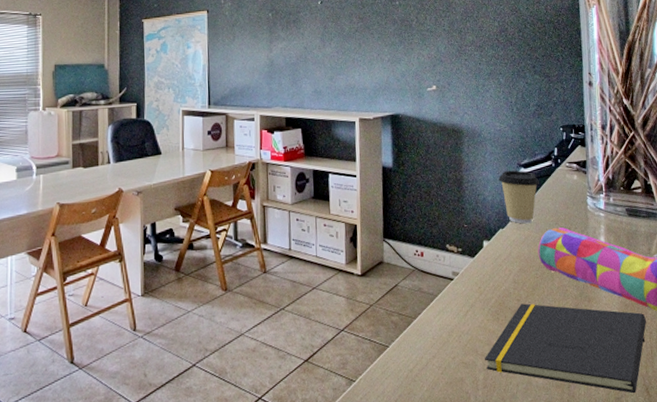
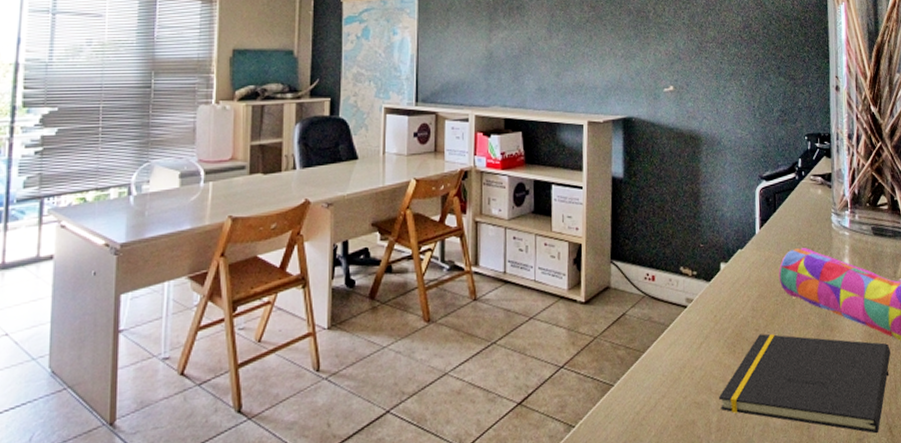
coffee cup: present [498,170,540,224] -> none [738,183,783,244]

